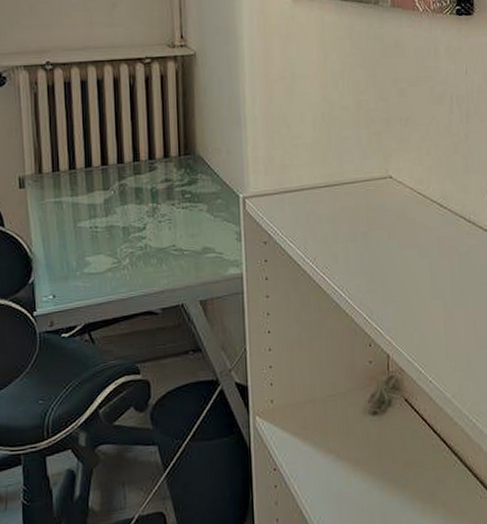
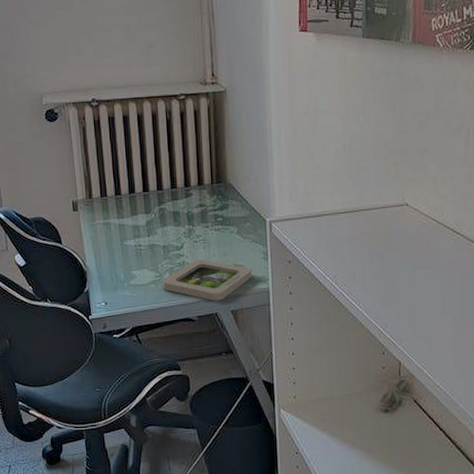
picture frame: none [121,242,223,290] -> present [163,259,252,301]

